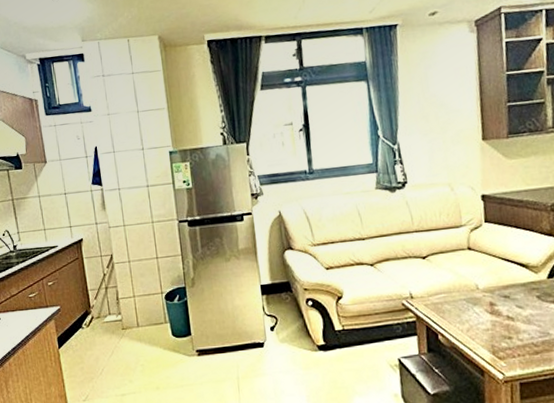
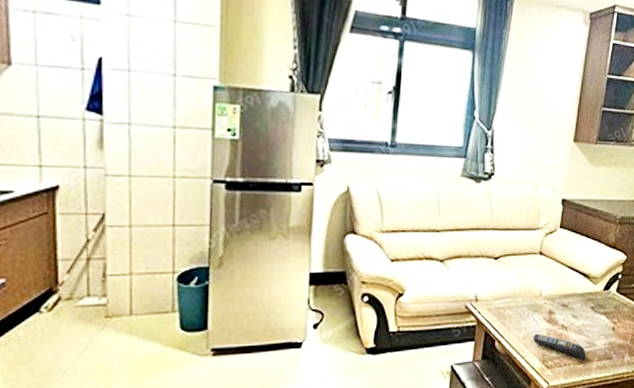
remote control: none [477,325,542,351] -> present [533,333,586,361]

